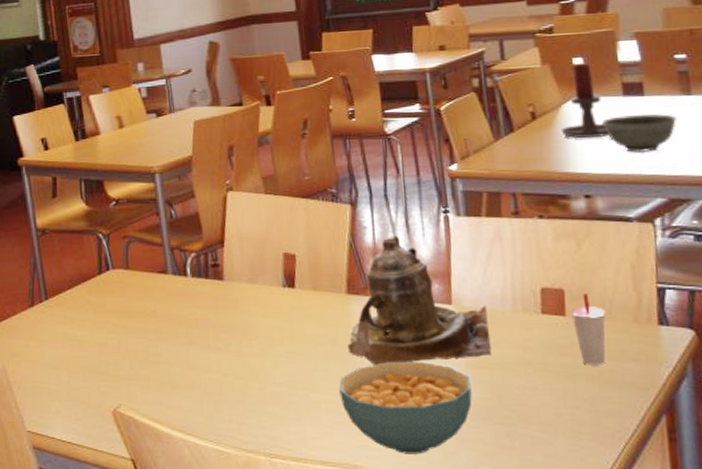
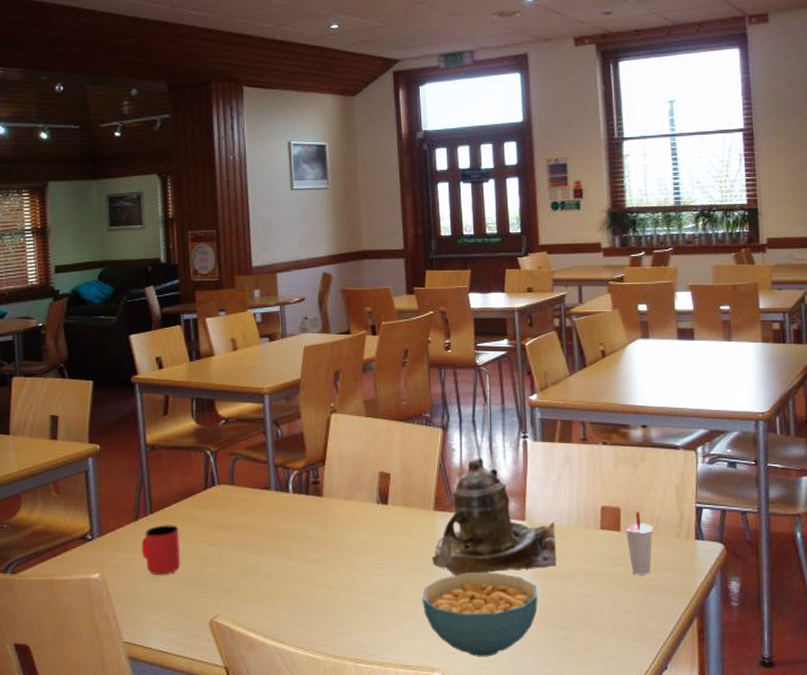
cup: none [38,311,80,363] -> present [141,525,181,575]
candle holder: present [560,63,609,138] -> none [625,309,665,375]
bowl: present [602,114,676,153] -> none [659,357,719,389]

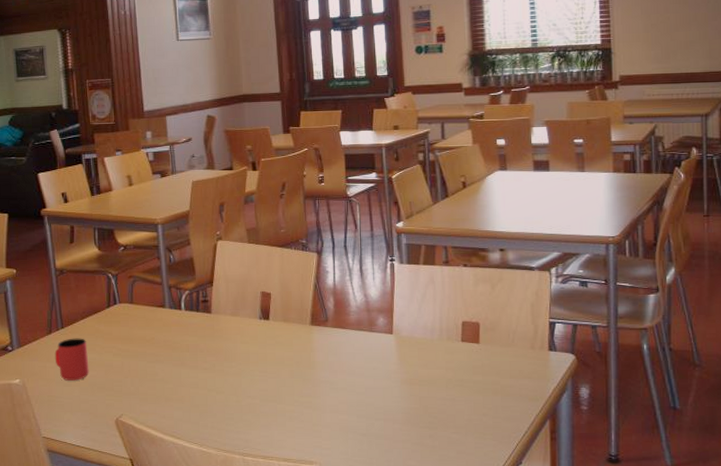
cereal bowl: present [422,572,538,657] -> none [301,379,405,452]
teapot: present [432,457,557,575] -> none [309,279,422,382]
cup: present [624,512,653,575] -> none [483,326,510,382]

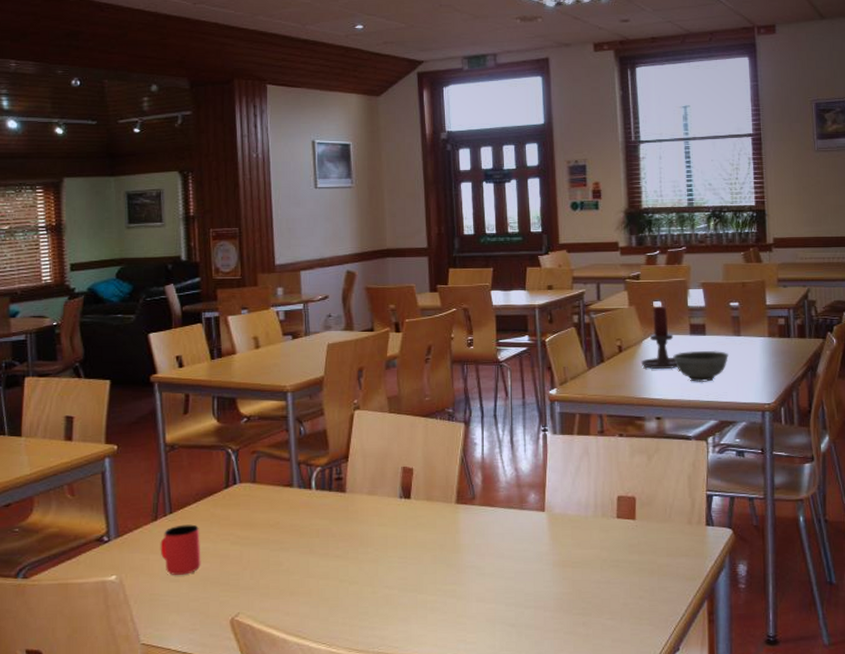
candle holder: none [484,144,521,203] -> present [641,306,678,369]
bowl: none [516,186,572,216] -> present [673,351,728,382]

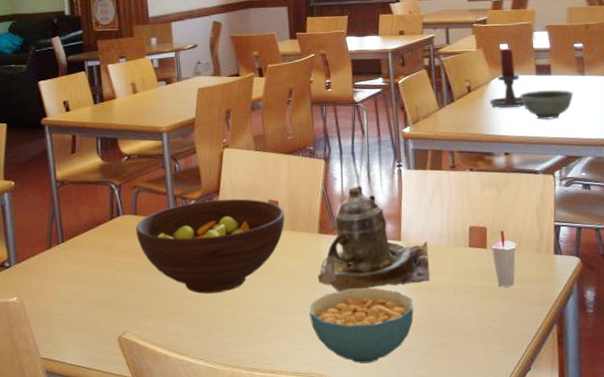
cup: present [160,524,201,575] -> none [54,252,91,297]
fruit bowl: none [254,465,419,570] -> present [136,198,285,294]
cereal bowl: none [444,562,557,646] -> present [309,287,414,364]
teapot: none [454,451,575,567] -> present [317,185,430,291]
cup: none [639,500,667,561] -> present [490,231,516,287]

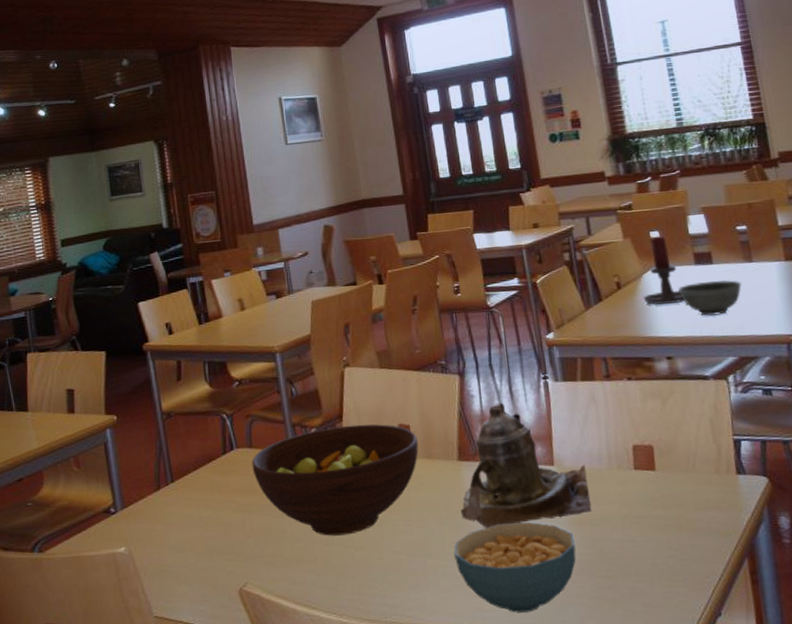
cup: present [490,231,516,287] -> none [659,448,693,516]

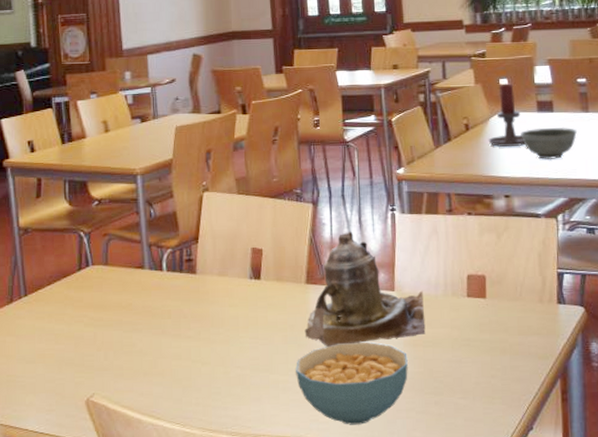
fruit bowl: present [252,424,419,536] -> none [106,246,269,351]

